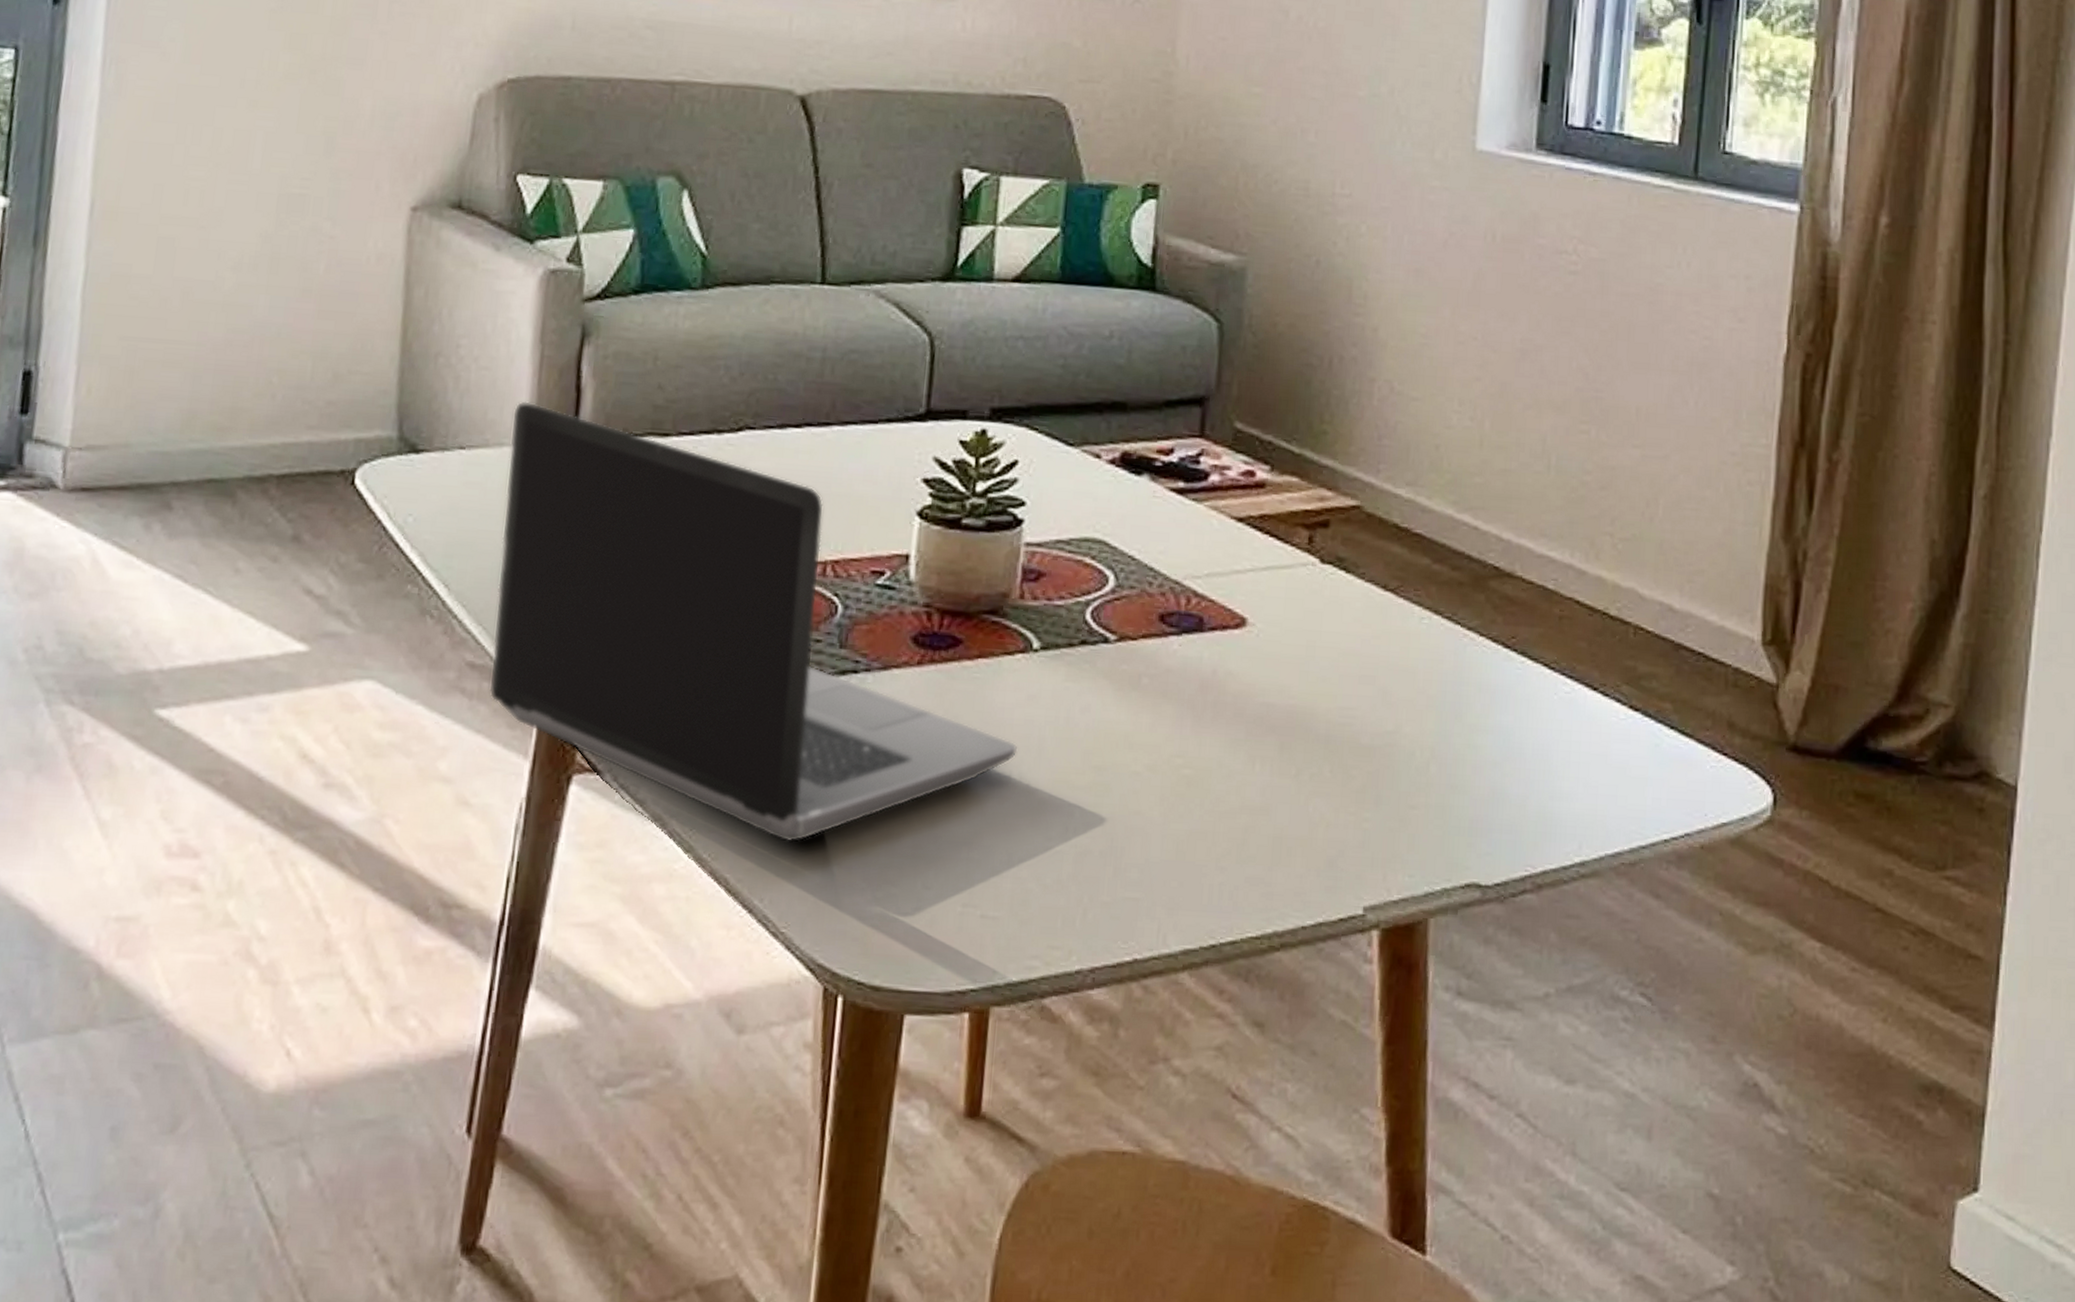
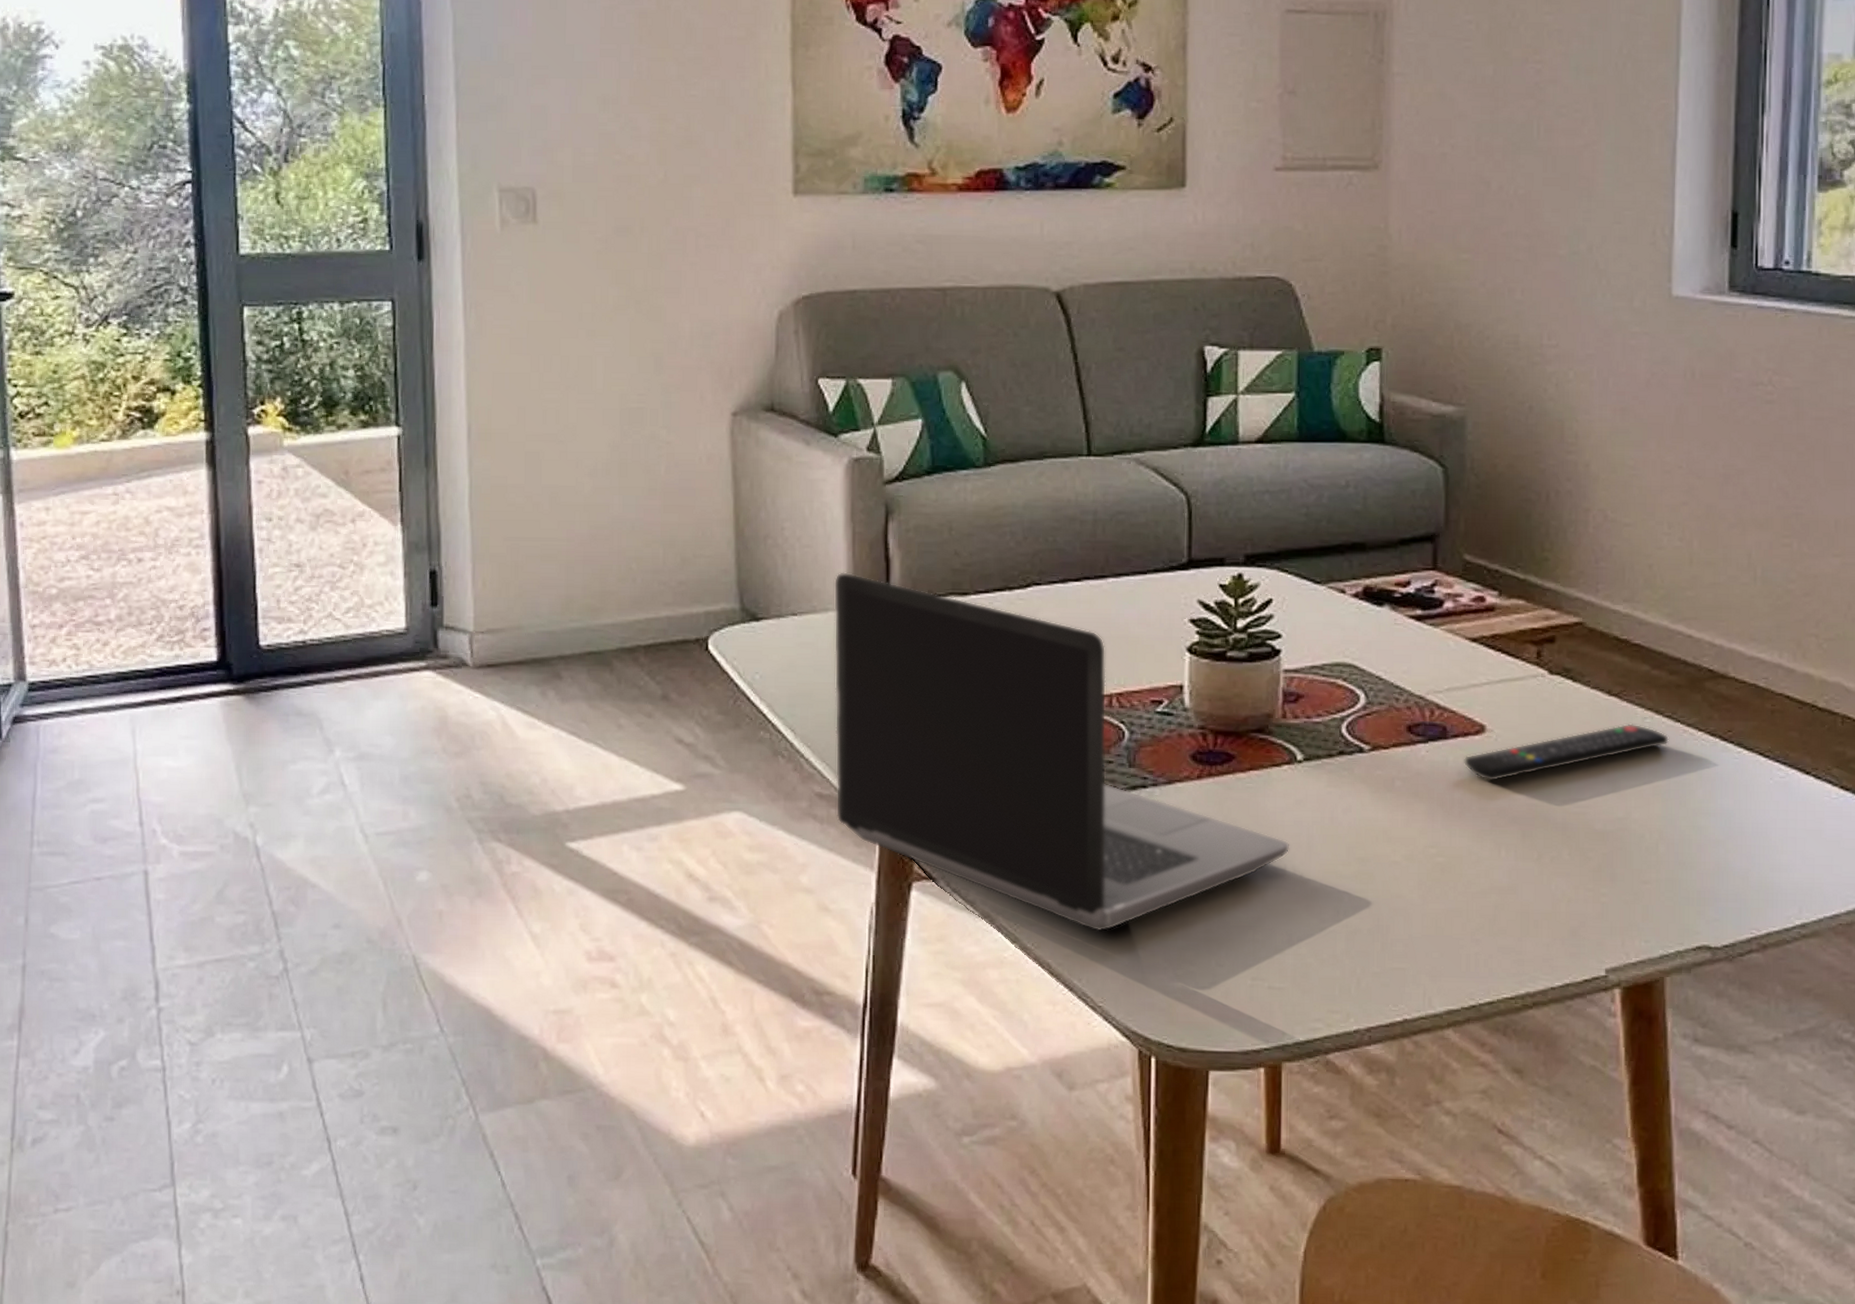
remote control: none [1220,623,1447,684] -> present [1464,723,1669,782]

